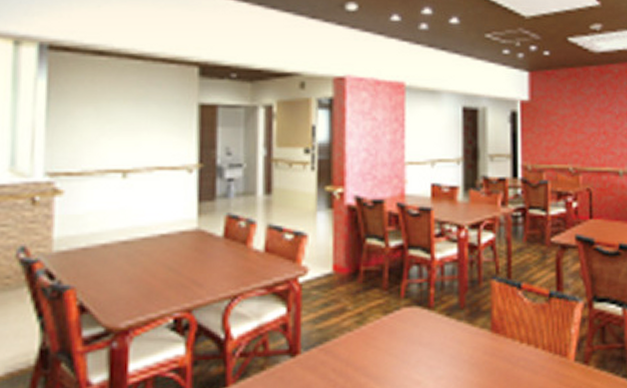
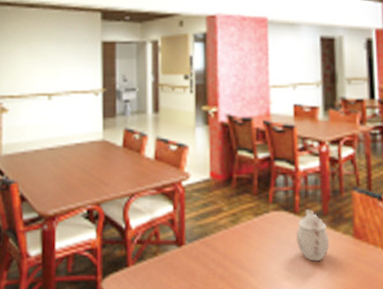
teapot: none [430,303,466,362] -> present [296,209,330,262]

